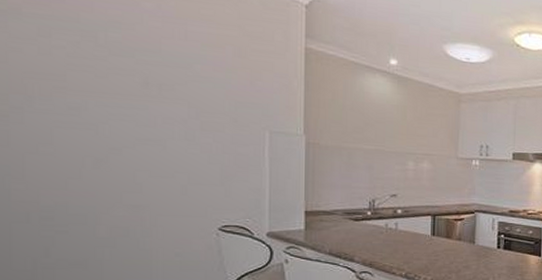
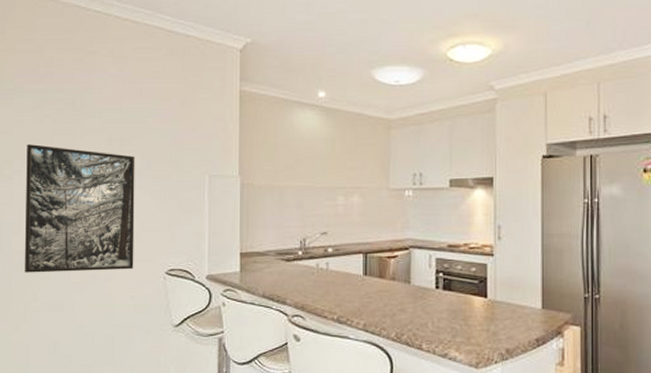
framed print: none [29,78,180,226] -> present [25,144,135,273]

